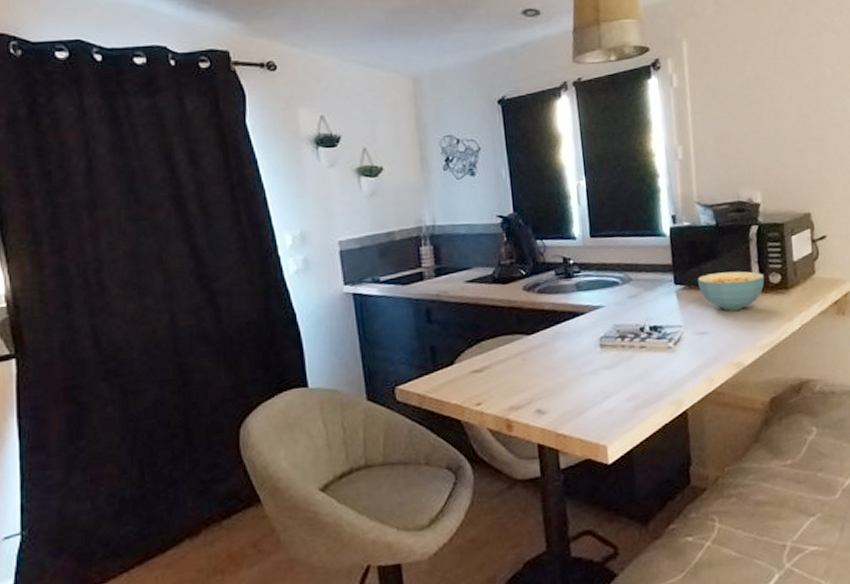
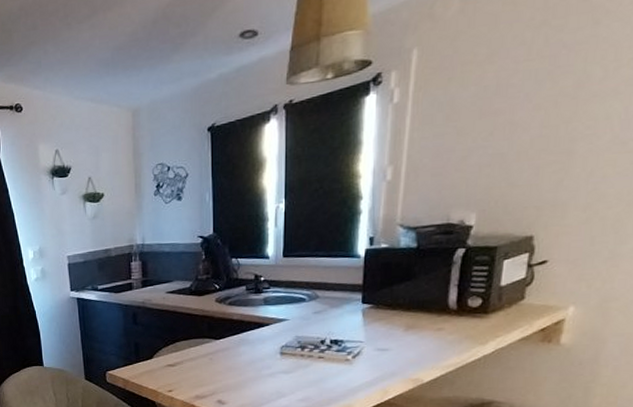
cereal bowl: present [697,271,765,311] -> none [386,293,463,331]

